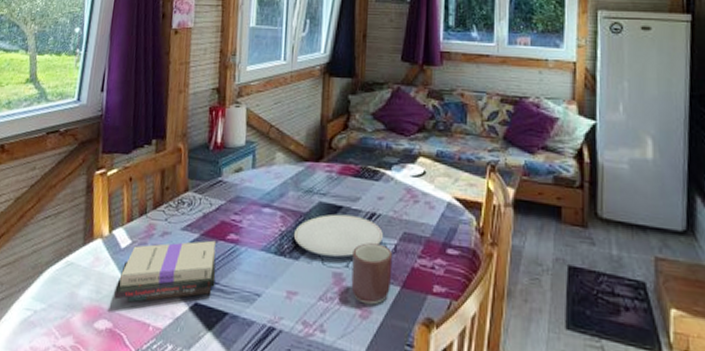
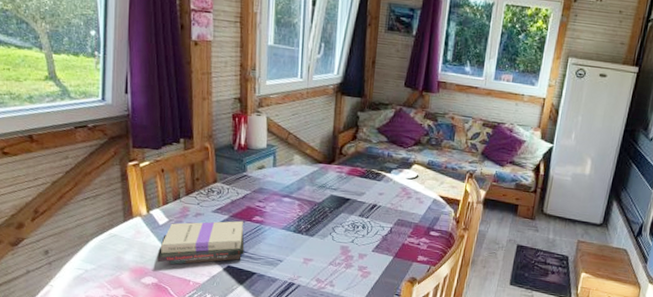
plate: present [293,214,383,258] -> none [309,204,382,236]
mug: present [351,243,393,305] -> none [355,226,389,269]

